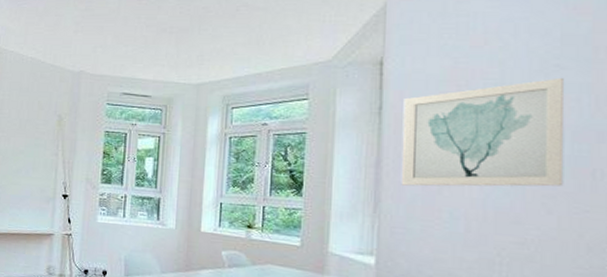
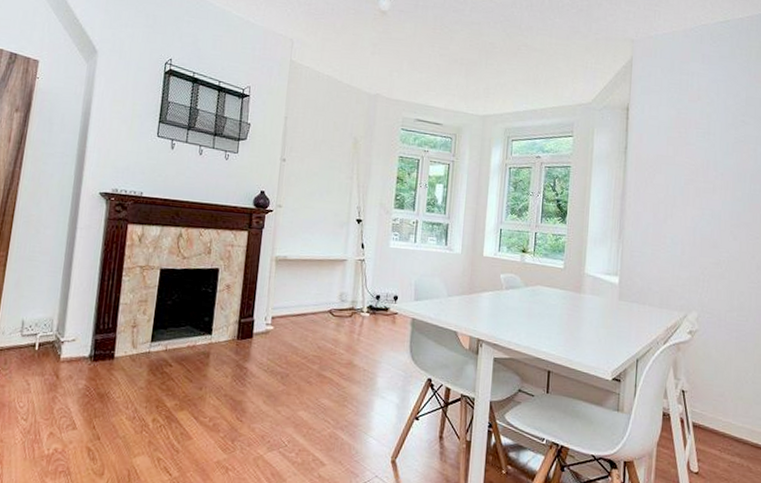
wall art: present [401,77,565,187] -> none [639,131,747,218]

